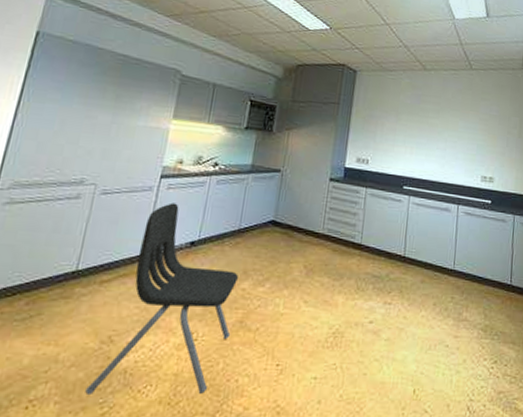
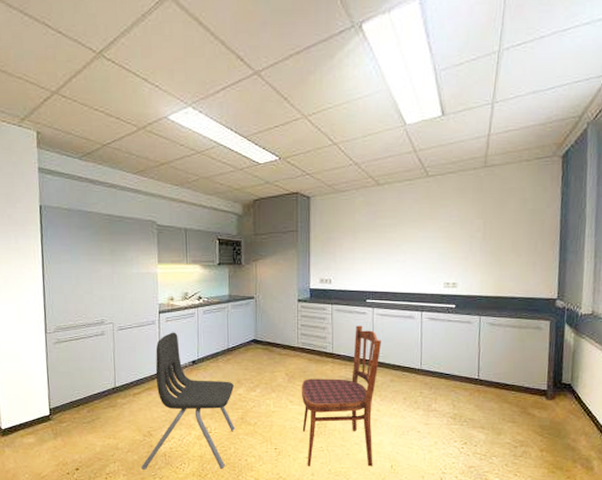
dining chair: none [314,214,416,392] -> present [301,325,382,467]

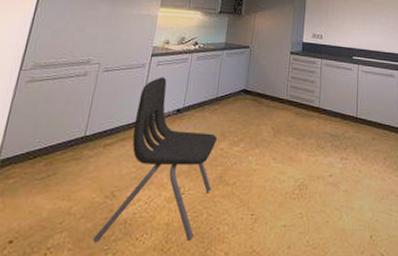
dining chair: present [301,325,382,467] -> none [282,81,366,238]

